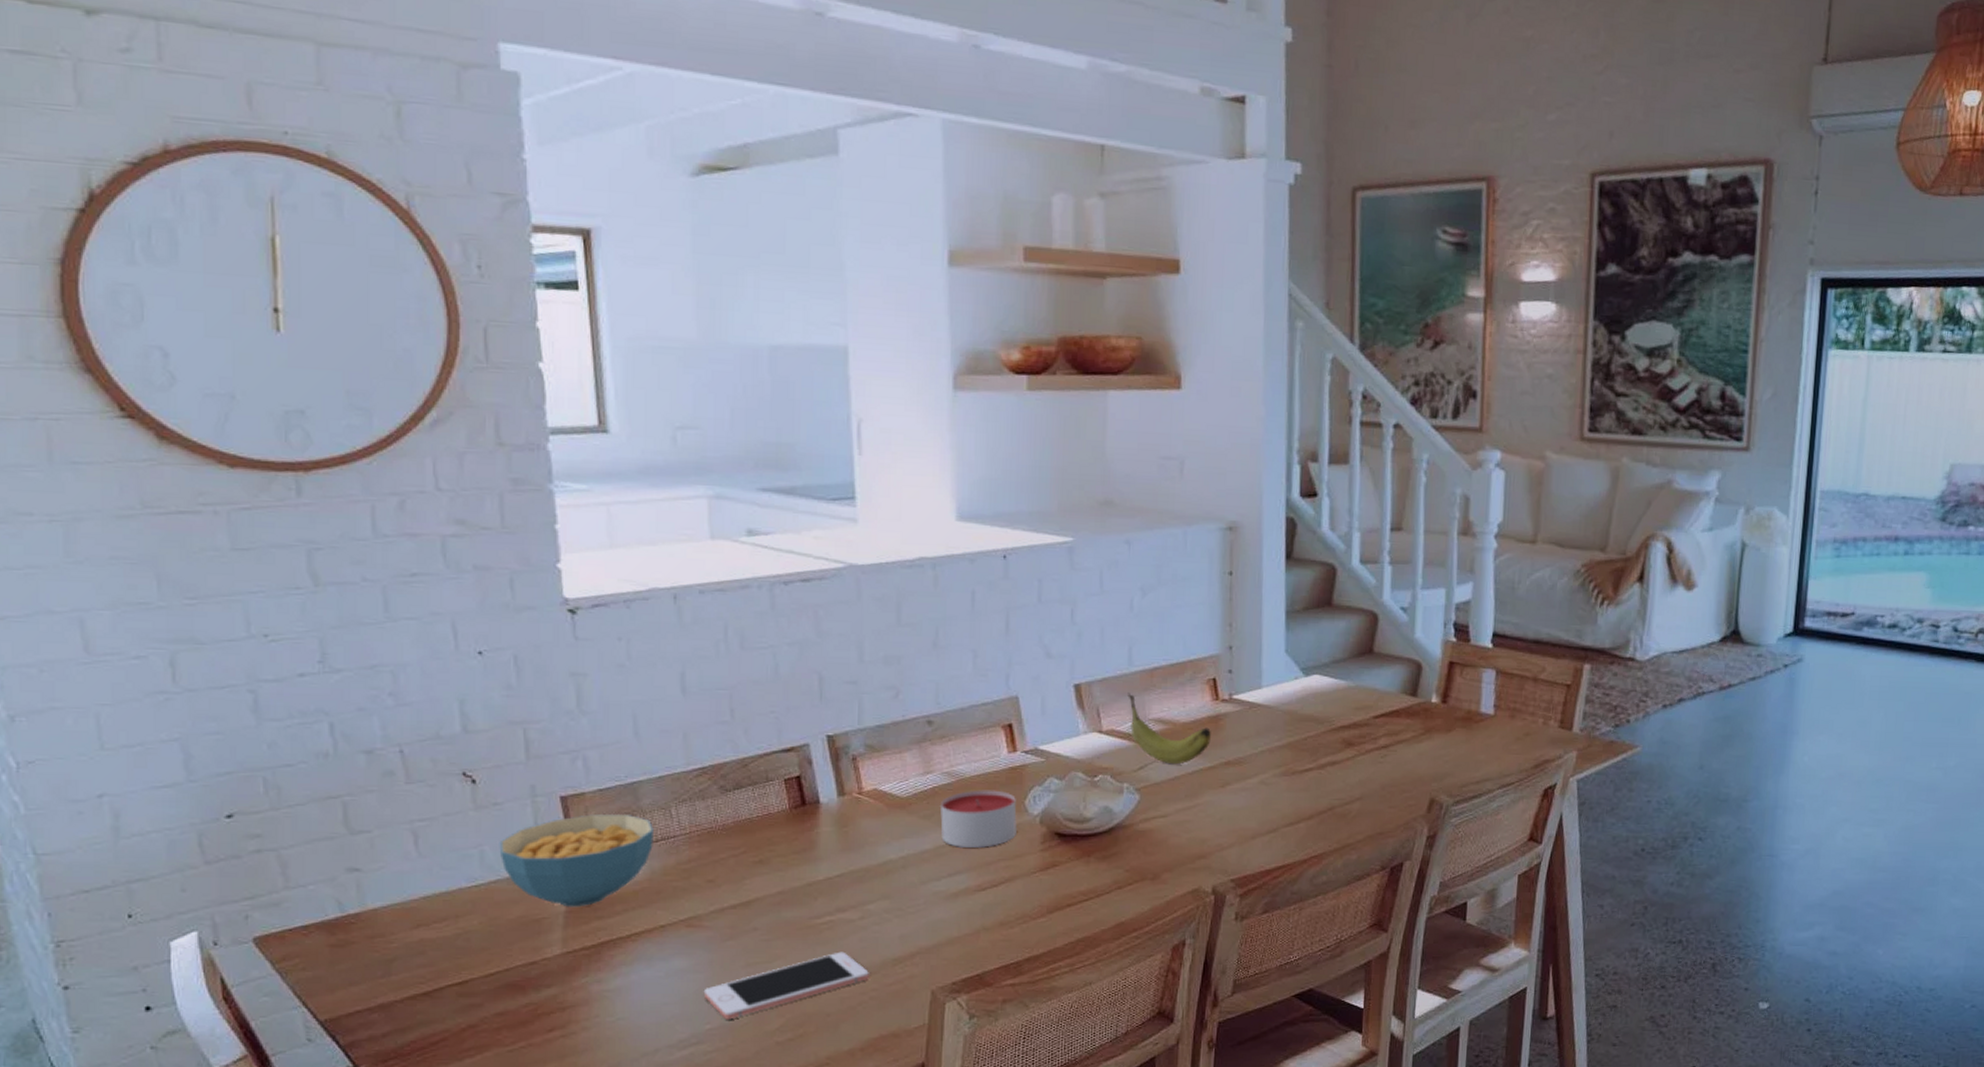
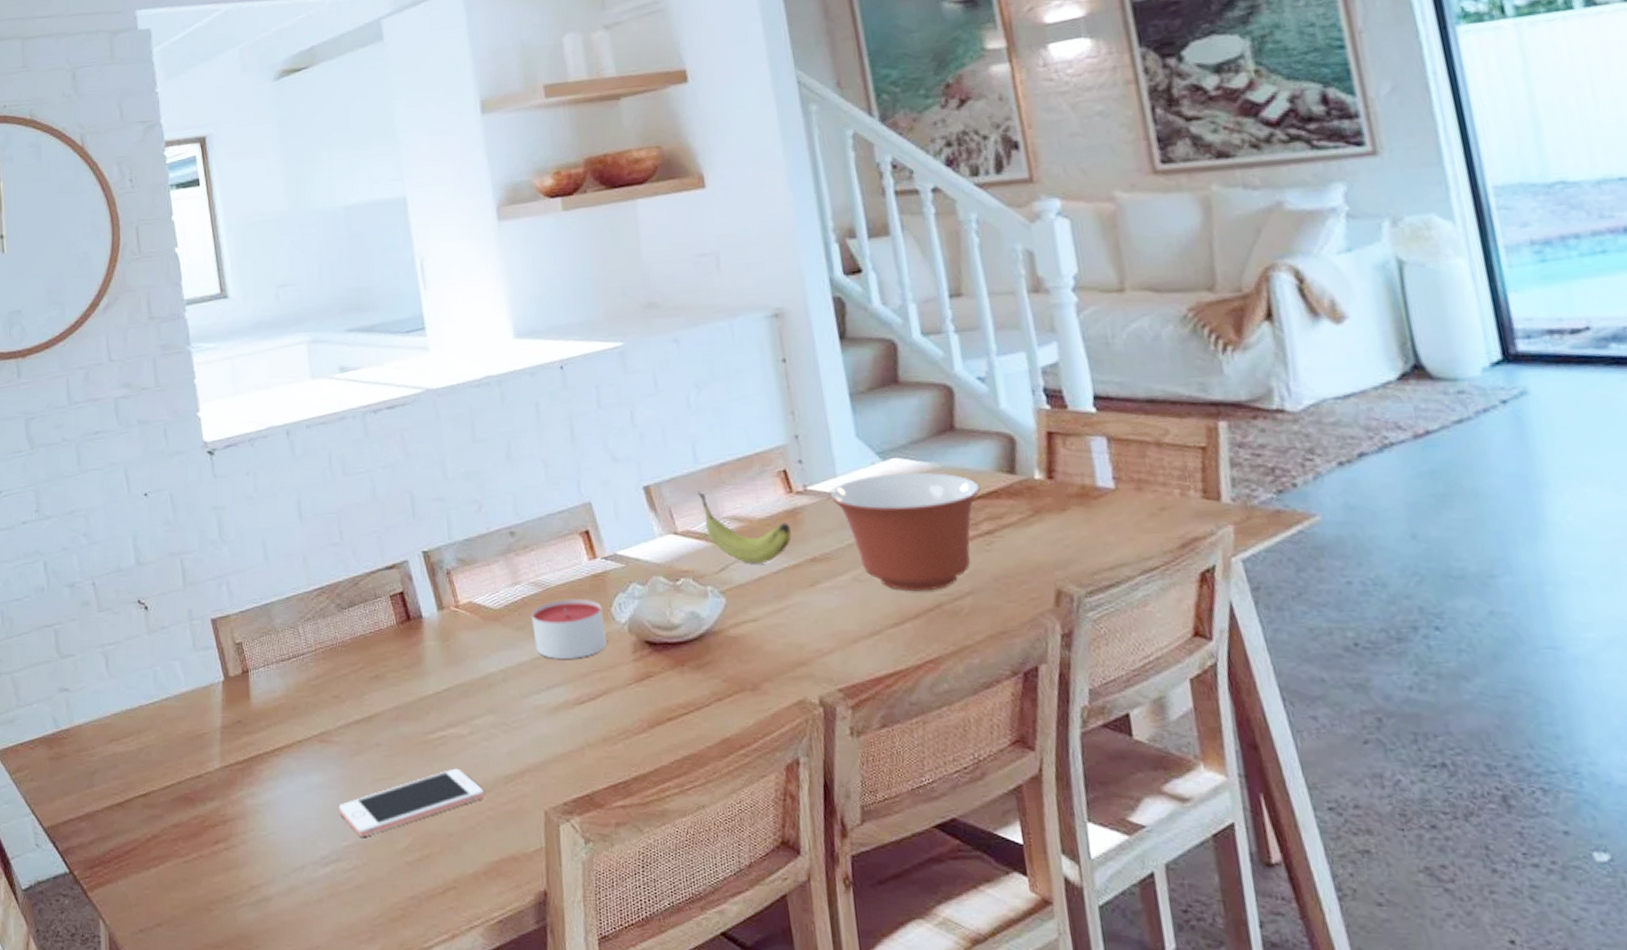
cereal bowl: present [499,813,653,907] -> none [167,633,287,723]
mixing bowl: none [1252,688,1385,796] -> present [829,472,981,592]

